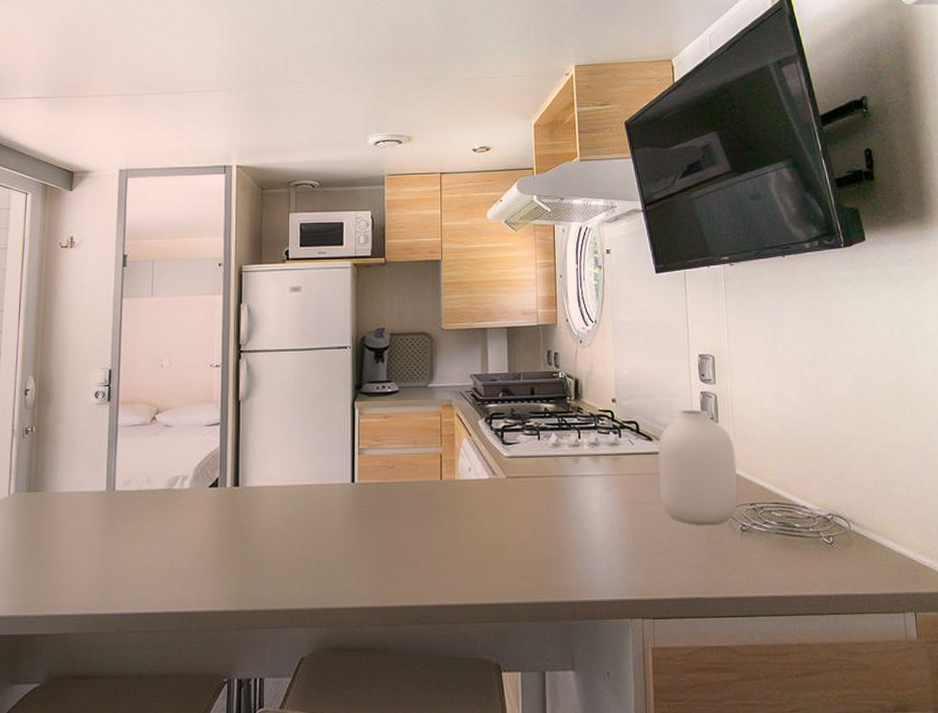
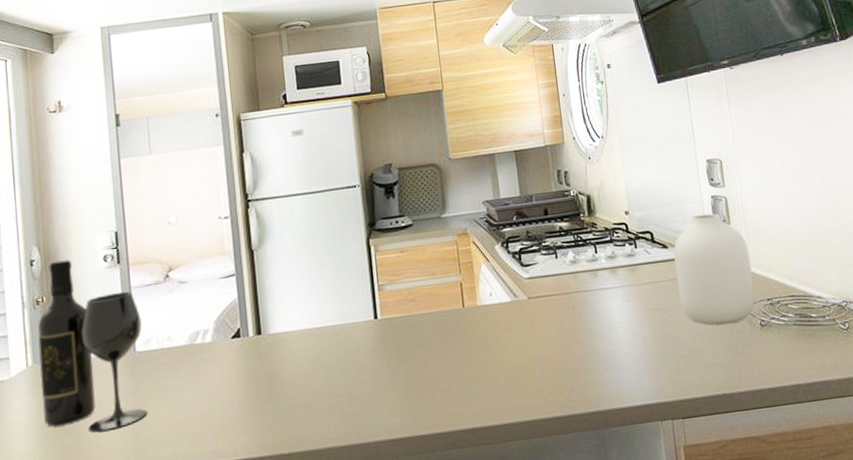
wine bottle: none [19,392,73,557] -> present [37,259,96,426]
wineglass: none [60,430,125,567] -> present [80,291,148,432]

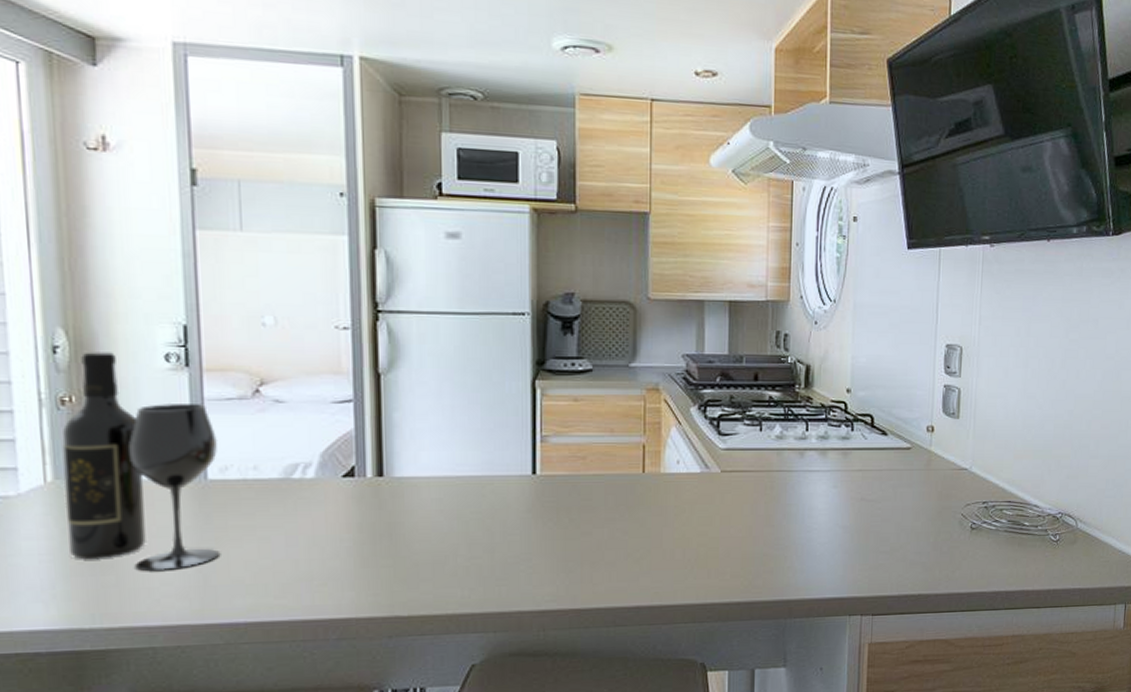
vase: present [673,213,755,325] -> none [891,403,974,524]

